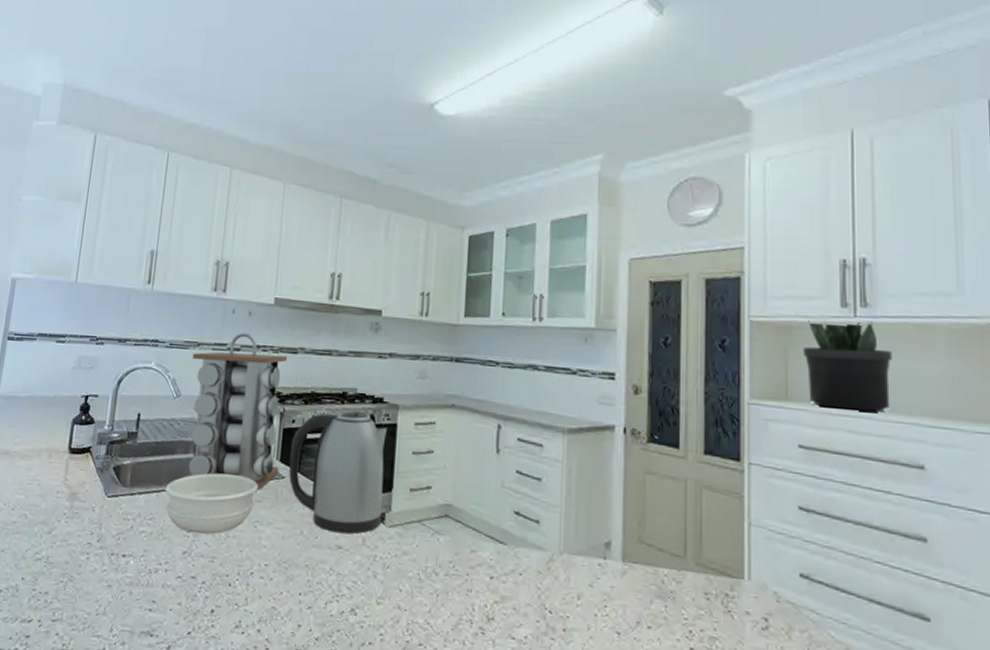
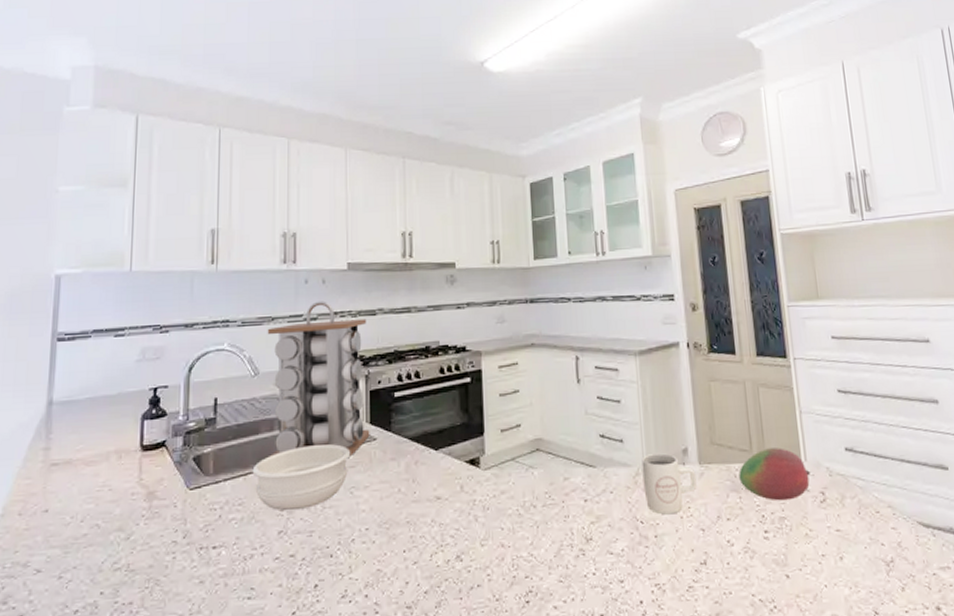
kettle: present [289,410,387,534] -> none [379,363,477,485]
mug: none [556,541,617,610] -> present [641,453,697,515]
fruit: none [667,558,754,621] -> present [739,447,811,501]
planter: present [803,320,892,413] -> none [825,223,898,302]

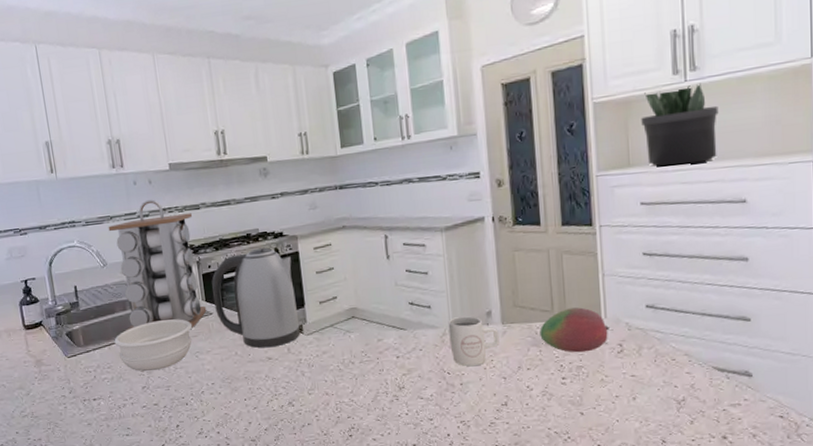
kettle: none [379,363,477,485] -> present [211,248,300,348]
planter: none [825,223,898,302] -> present [641,83,719,167]

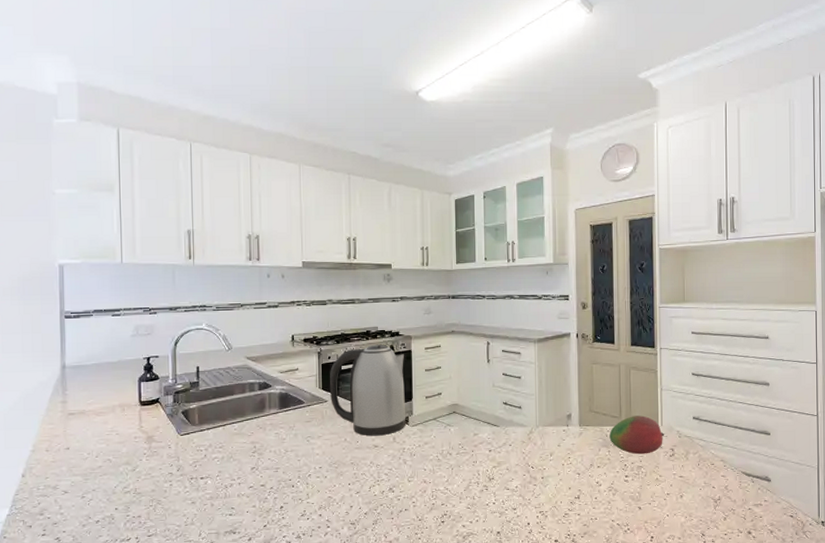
spice rack: present [108,199,207,331] -> none [237,292,322,413]
bowl: present [114,319,193,372] -> none [229,404,307,453]
mug: present [448,316,500,367] -> none [535,417,576,463]
planter: present [641,83,719,167] -> none [694,242,750,305]

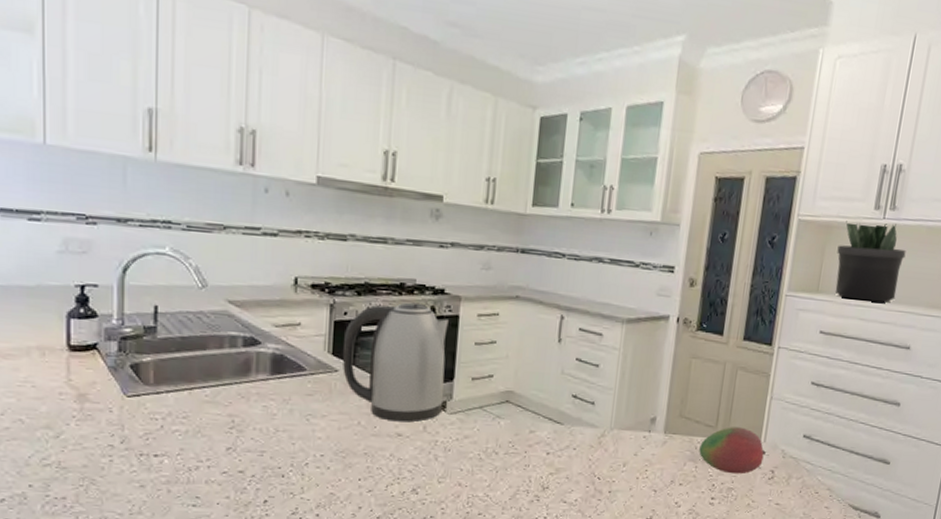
planter: none [694,242,750,305] -> present [835,221,906,303]

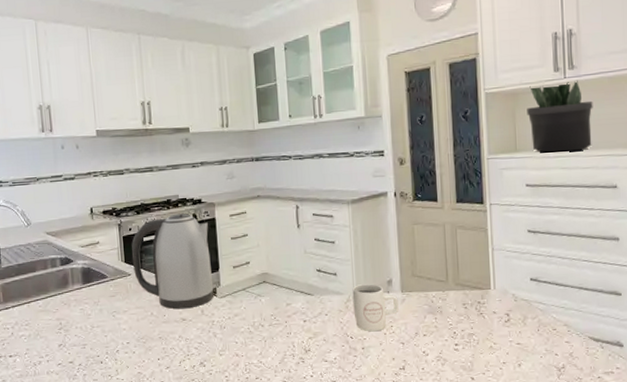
mug: none [606,418,659,475] -> present [352,284,399,332]
fruit: present [699,427,767,475] -> none [435,278,499,321]

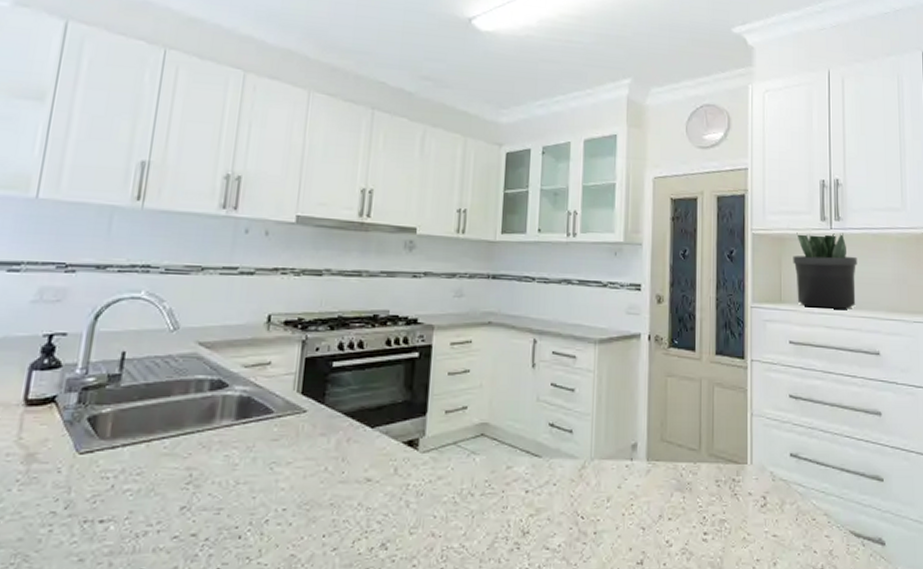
kettle: present [131,213,214,309] -> none [311,334,421,465]
mug: present [352,284,399,332] -> none [588,447,643,511]

